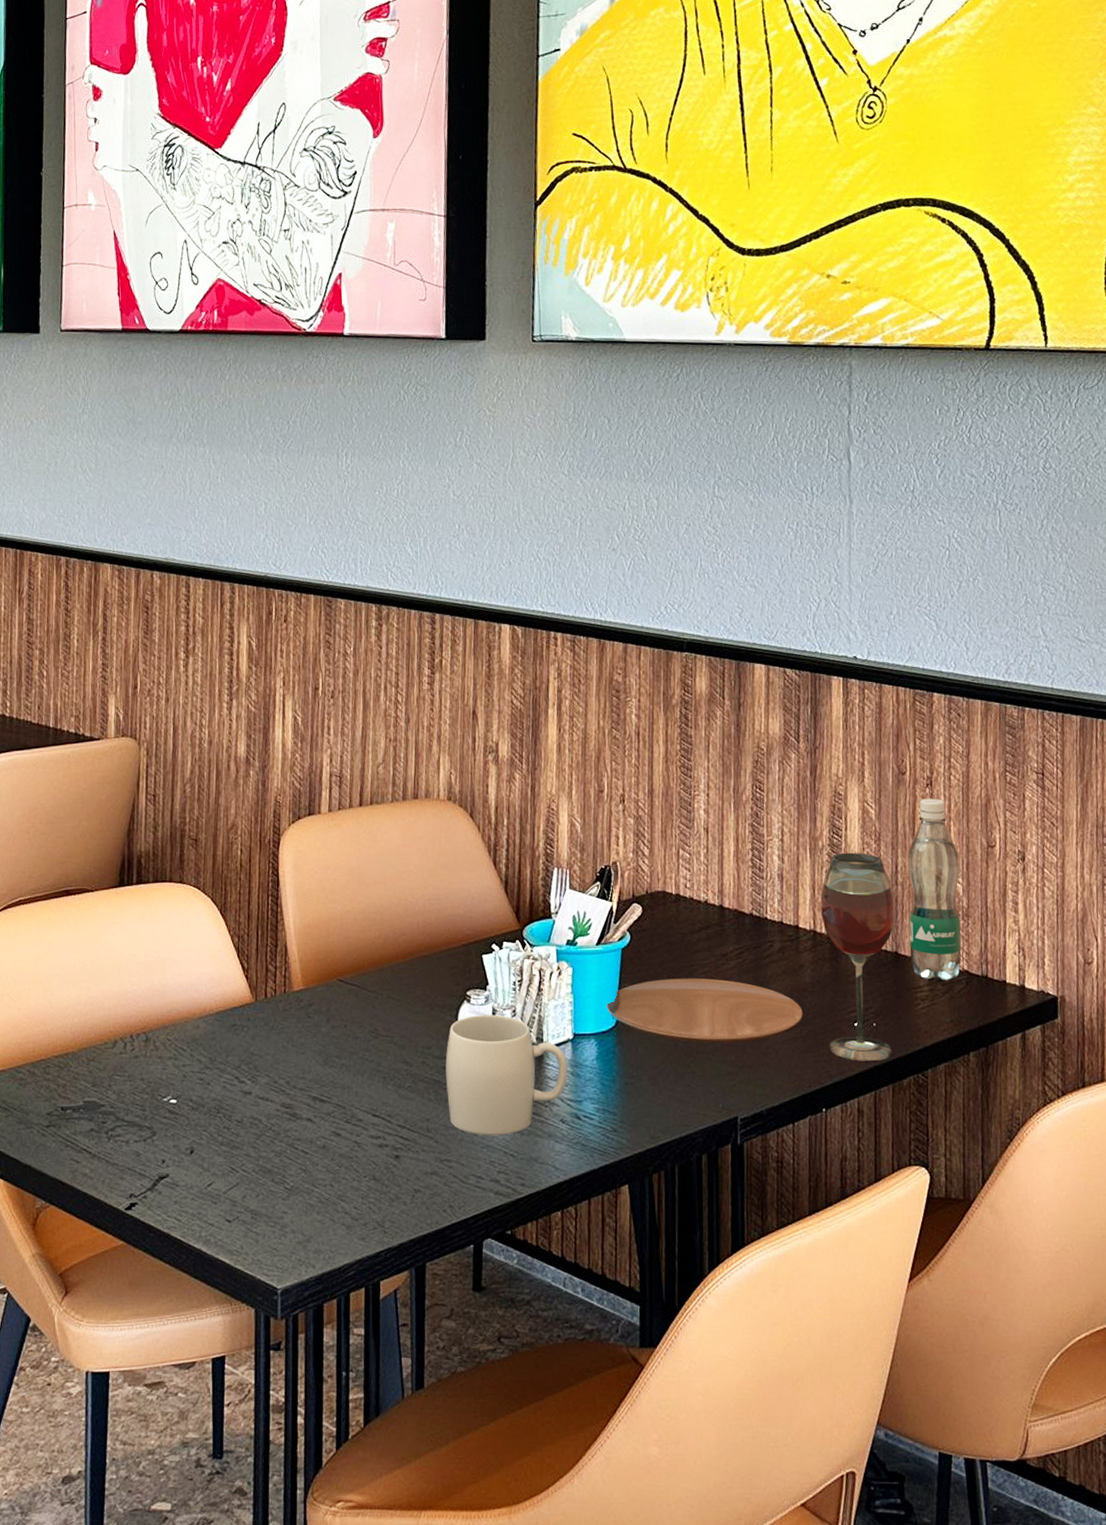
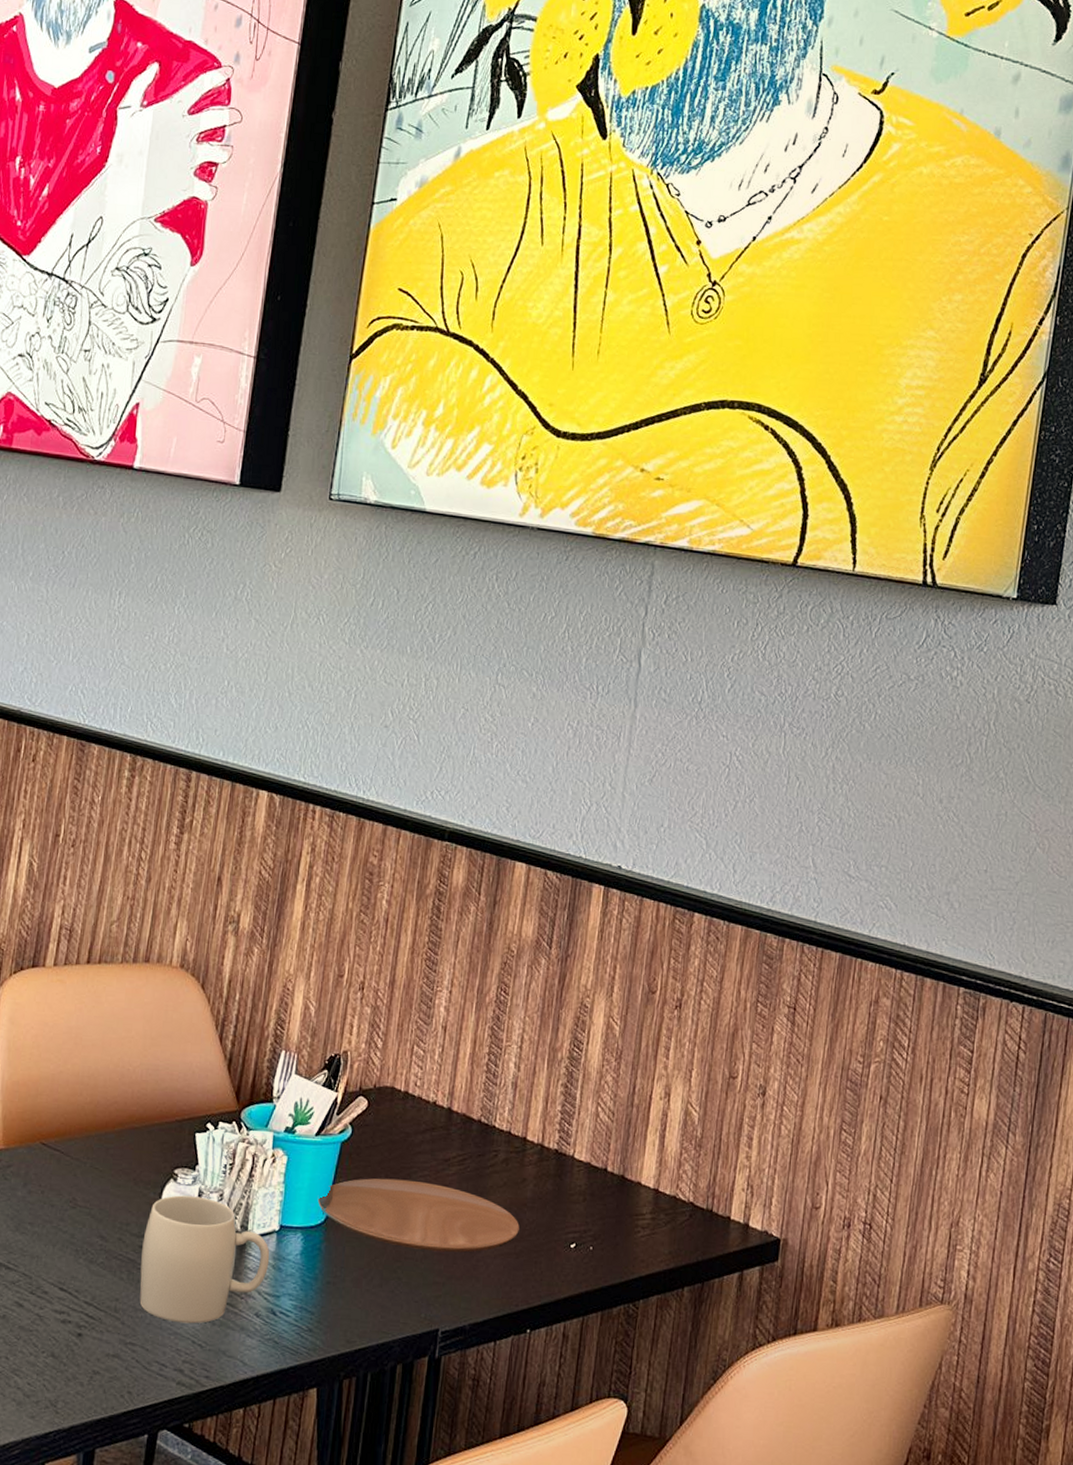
wineglass: present [820,852,896,1061] -> none [542,1067,629,1286]
bottle: present [907,798,962,981] -> none [636,1020,699,1211]

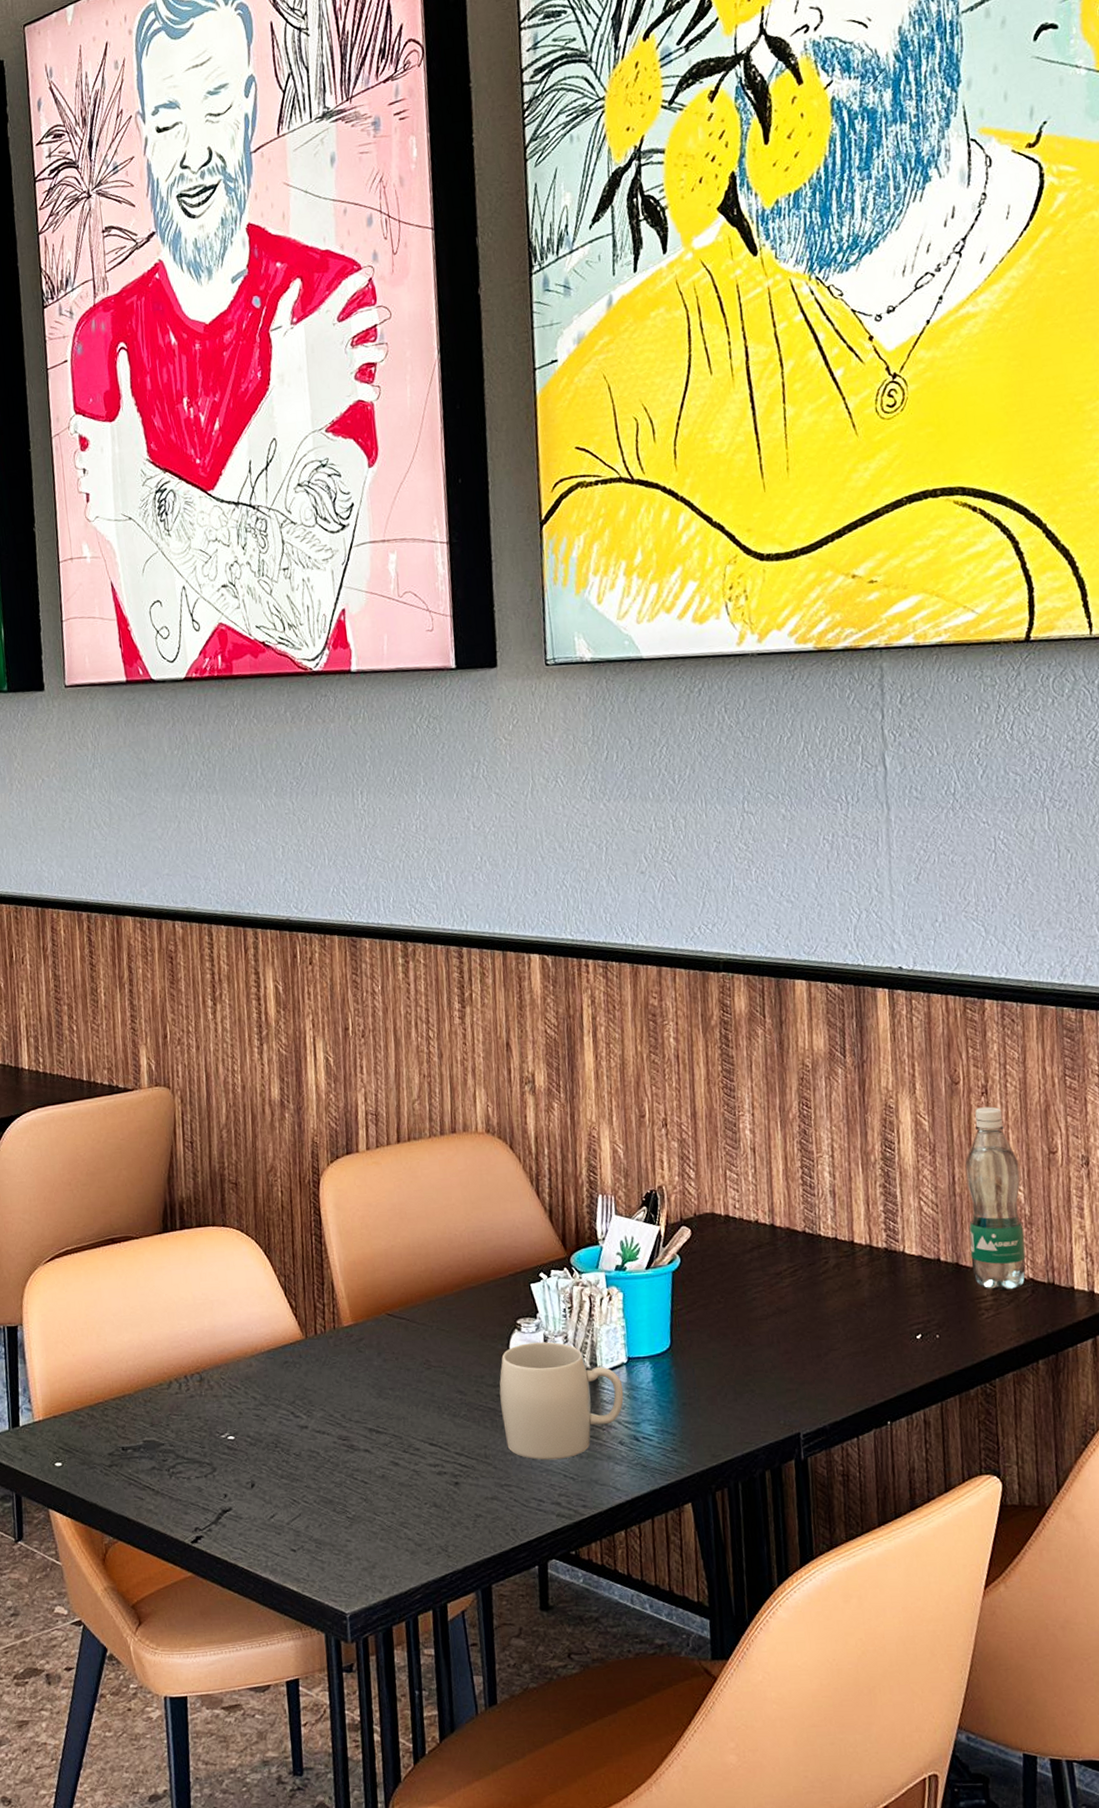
plate: present [317,1178,519,1253] -> none [659,1297,863,1361]
bottle: none [636,1020,699,1211] -> present [964,1106,1026,1291]

